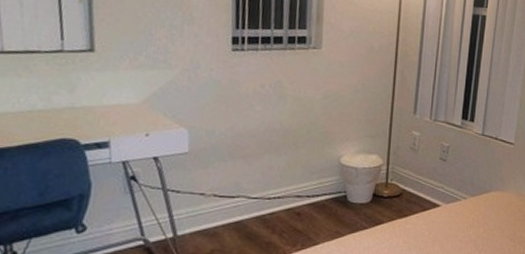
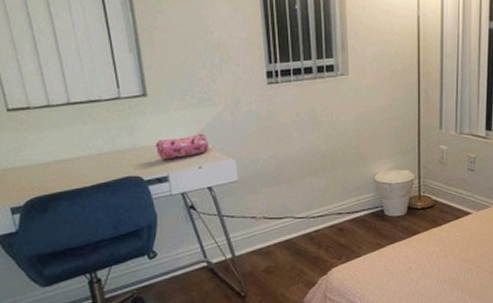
pencil case: none [97,97,160,123] -> present [155,133,209,159]

